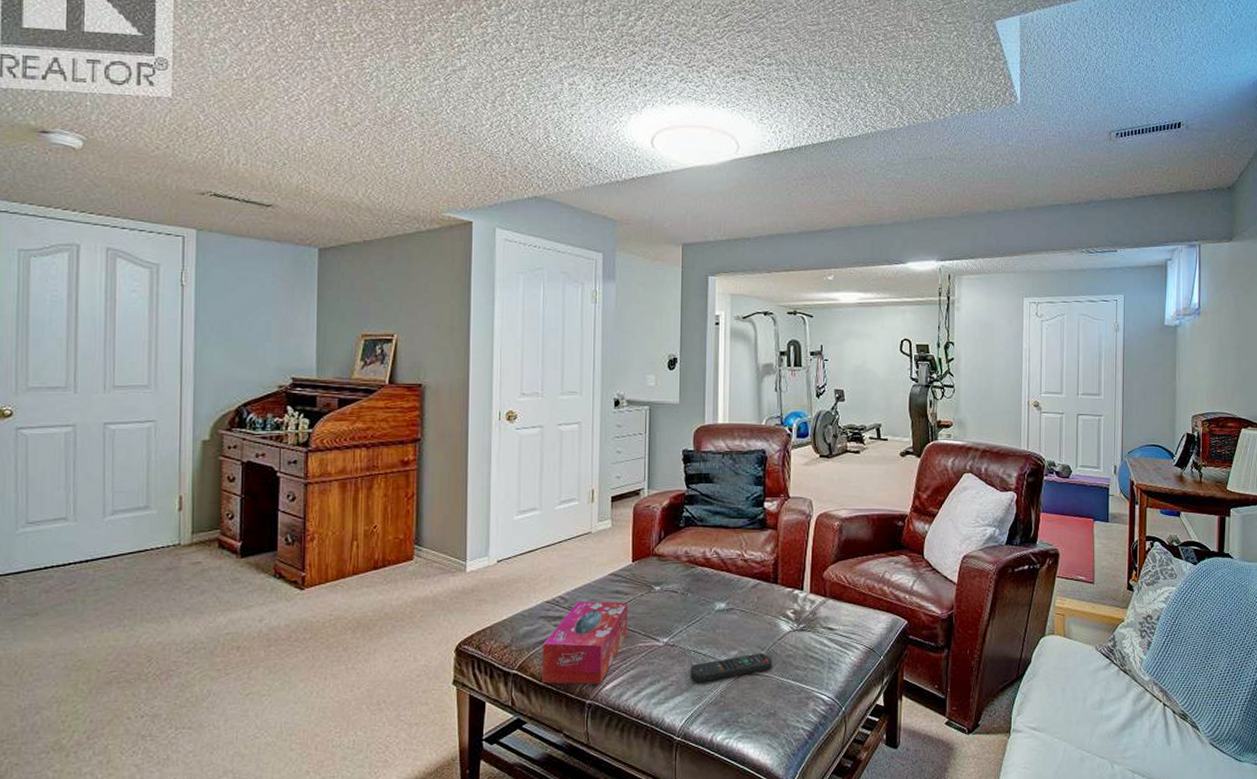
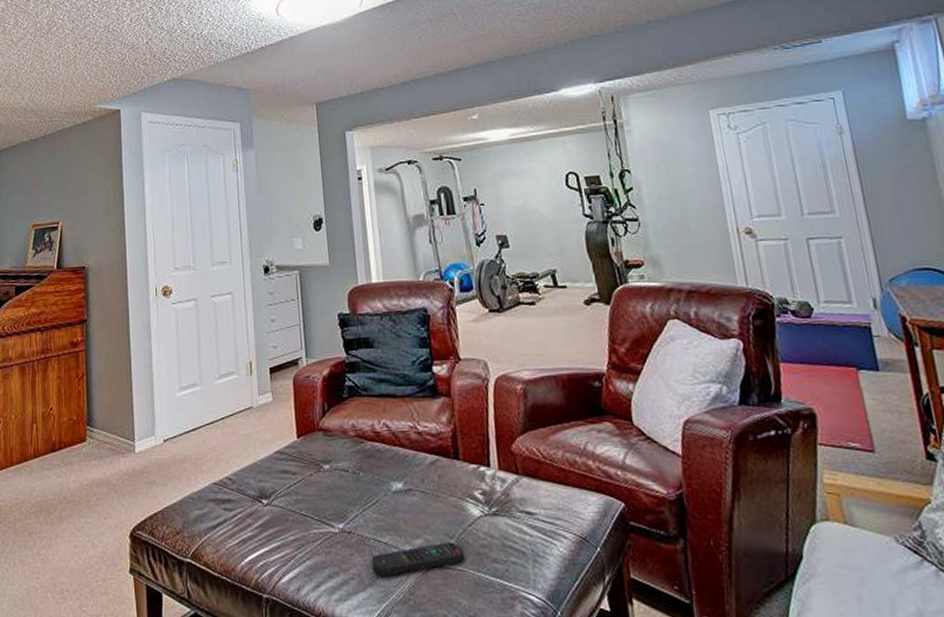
tissue box: present [542,601,628,685] -> none [214,482,299,577]

